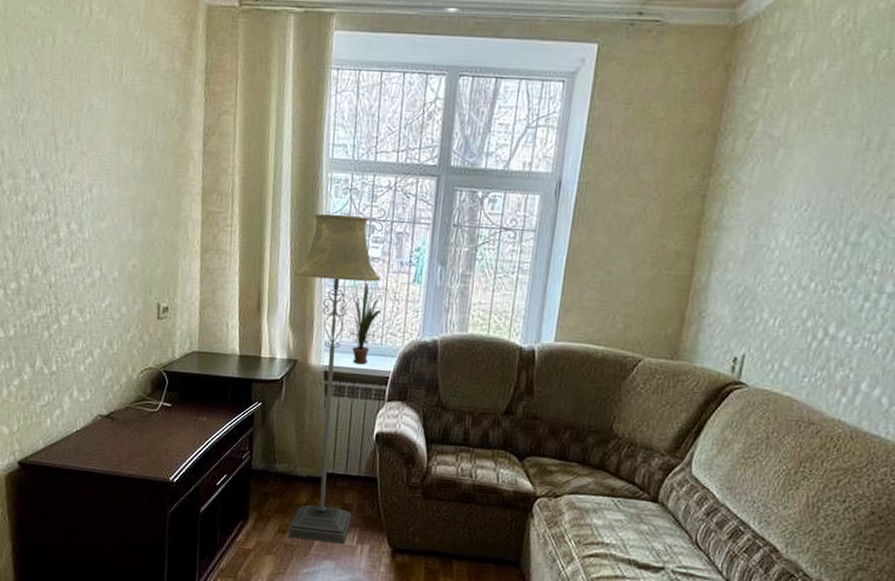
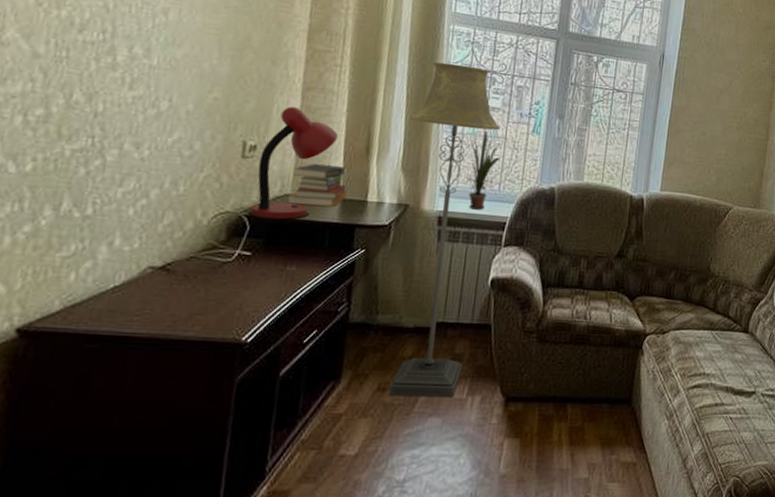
desk lamp: none [166,269,233,376] -> present [248,106,338,221]
books: none [196,322,244,363] -> present [287,164,348,208]

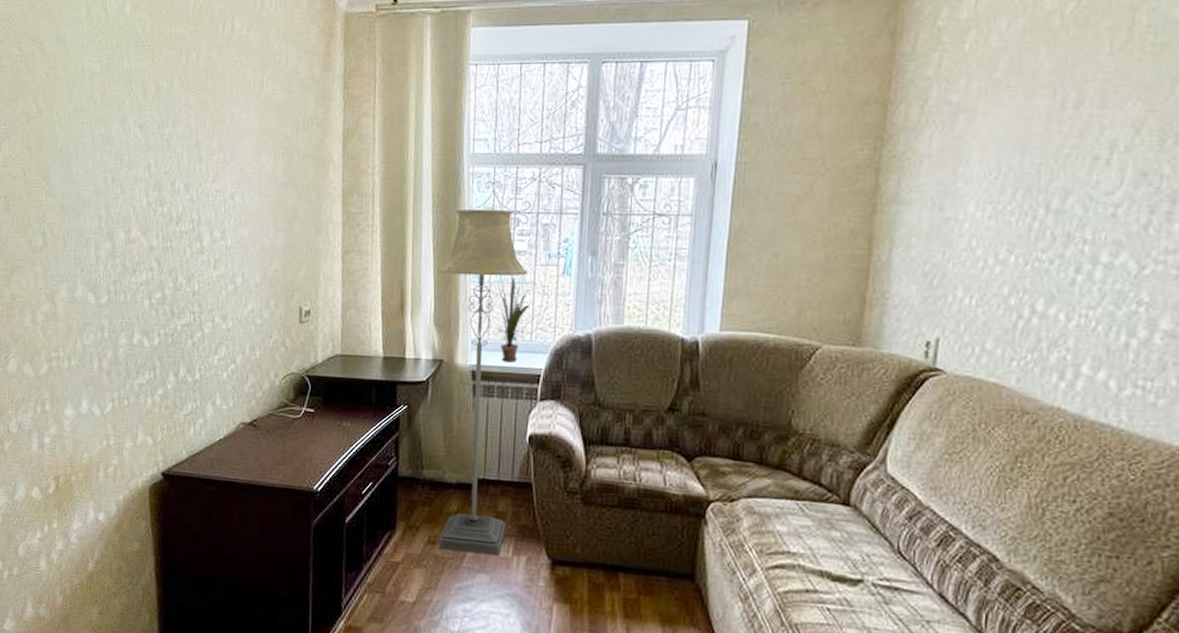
desk lamp: present [248,106,338,221] -> none [309,271,375,380]
books: present [287,164,348,208] -> none [338,324,388,366]

